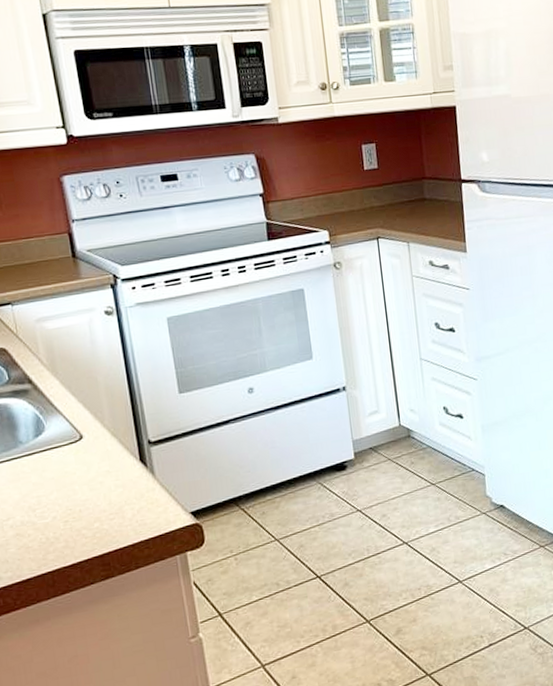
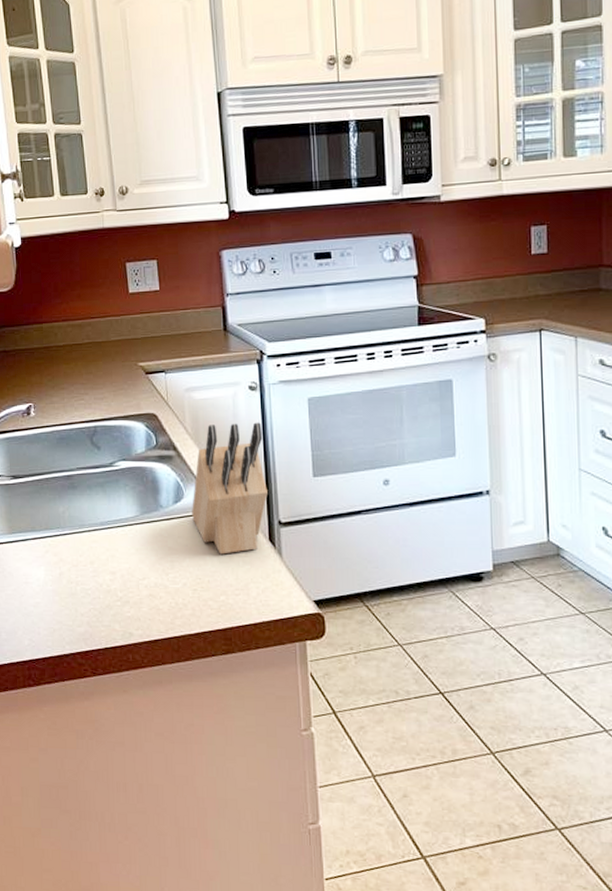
knife block: none [54,346,135,482] -> present [192,422,268,555]

